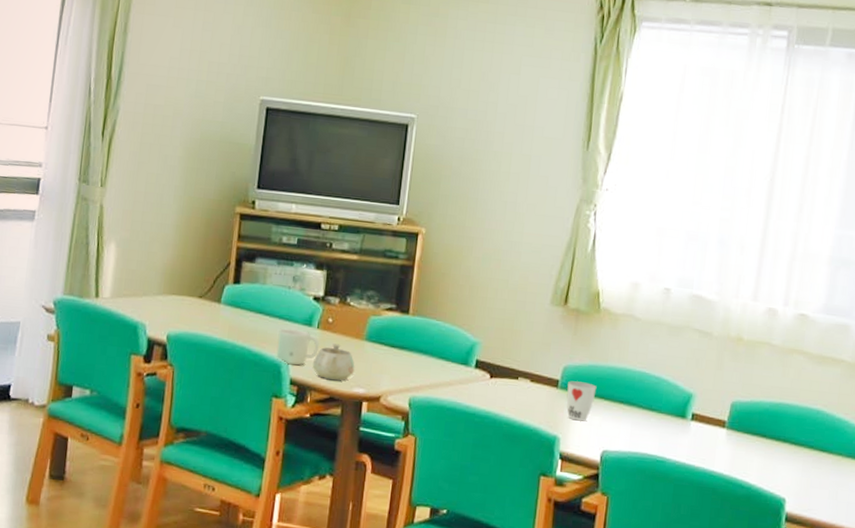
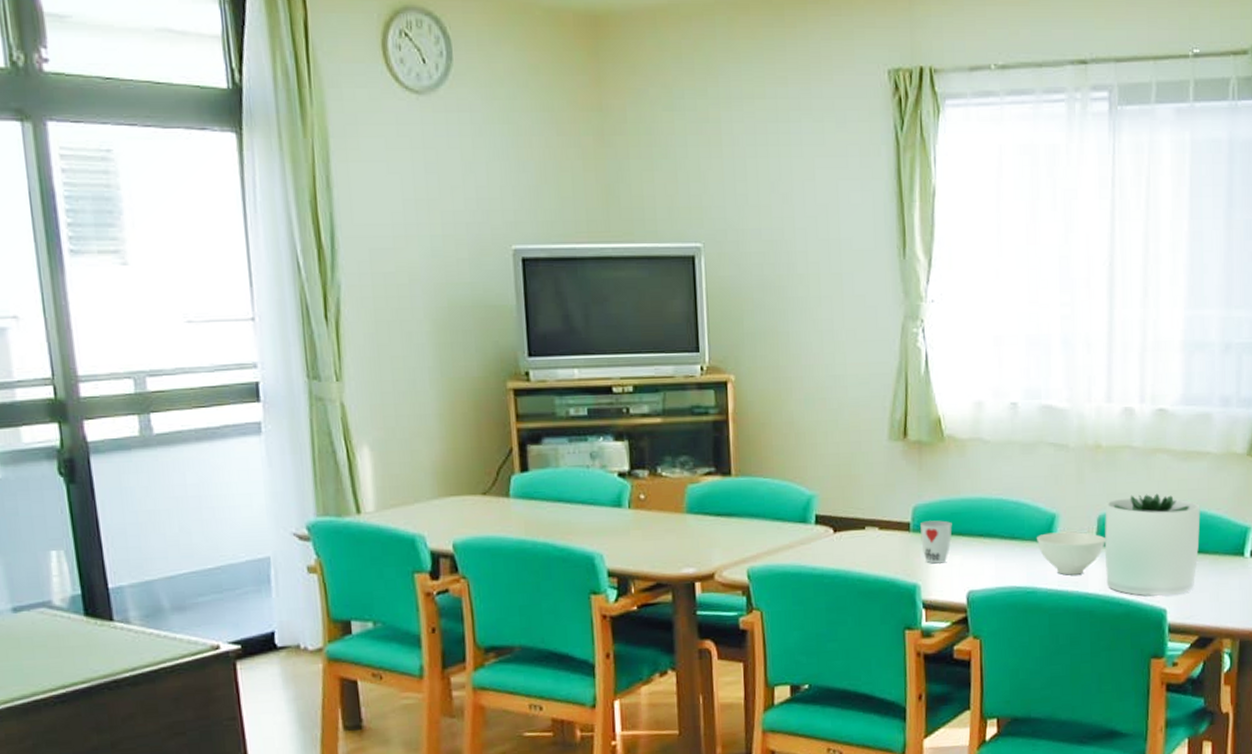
mug: present [276,328,320,366] -> none [584,512,635,555]
teapot: present [312,343,355,380] -> none [630,522,680,564]
bowl: none [672,409,737,453] -> present [1037,531,1106,576]
planter: none [732,387,830,488] -> present [1104,493,1201,597]

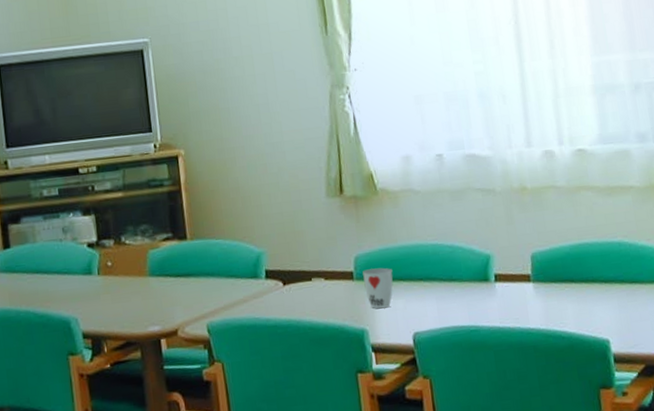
bowl: present [1037,531,1106,576] -> none [474,270,542,313]
planter: present [1104,493,1201,597] -> none [537,228,634,328]

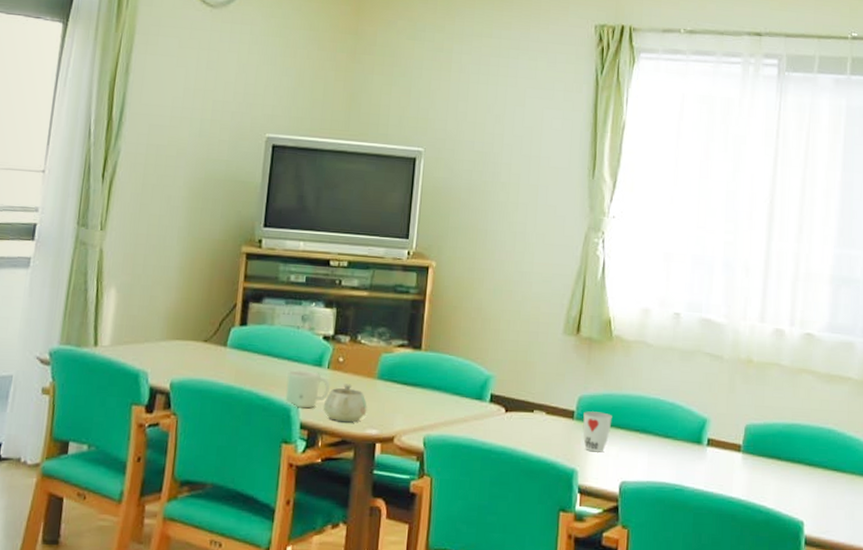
mug: none [60,280,105,319] -> present [285,369,330,409]
teapot: none [101,286,146,325] -> present [323,384,367,422]

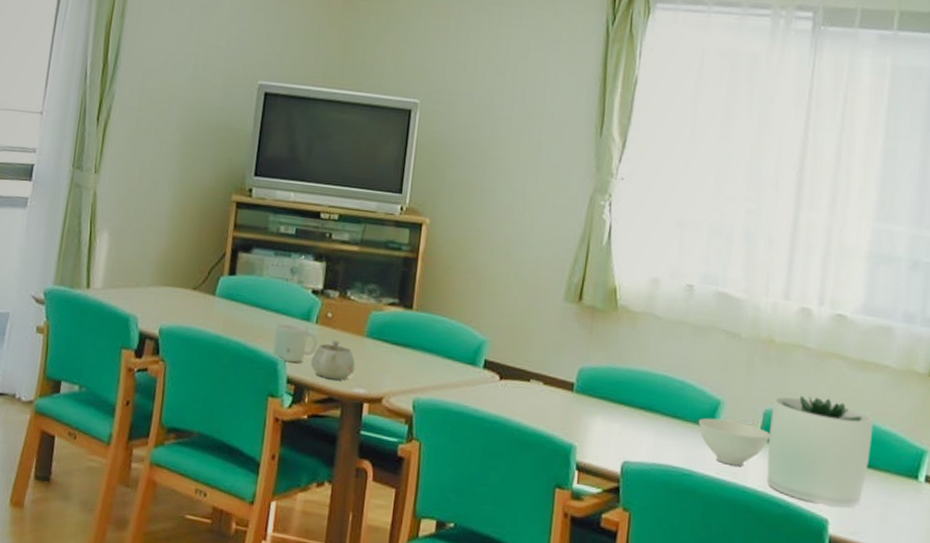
cup: present [583,411,613,453] -> none [582,384,616,429]
bowl: none [688,435,752,479] -> present [699,418,771,467]
planter: none [749,409,840,510] -> present [767,395,874,507]

